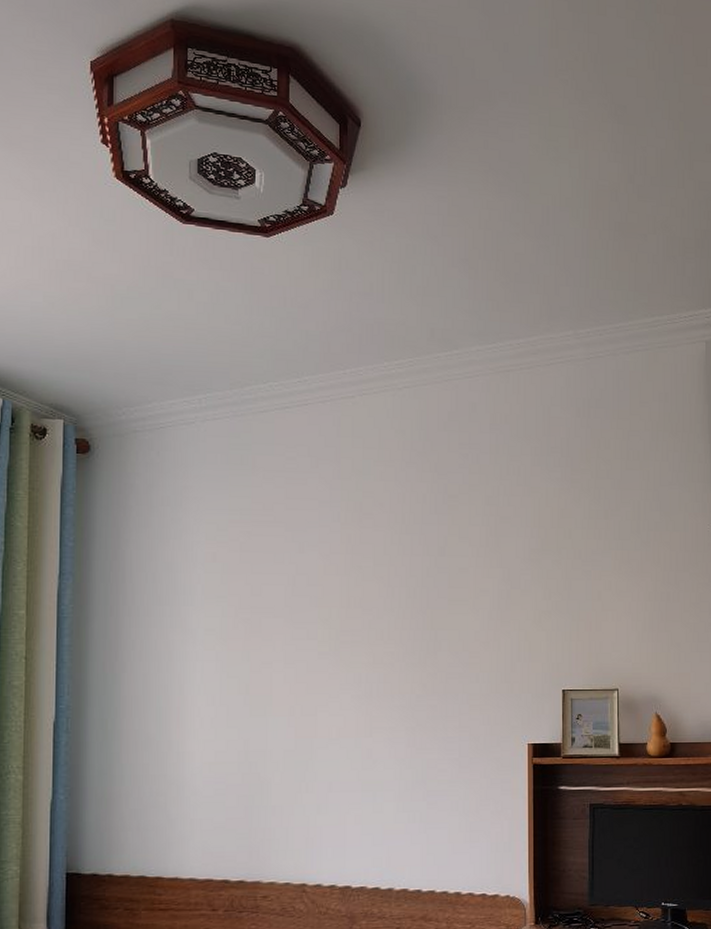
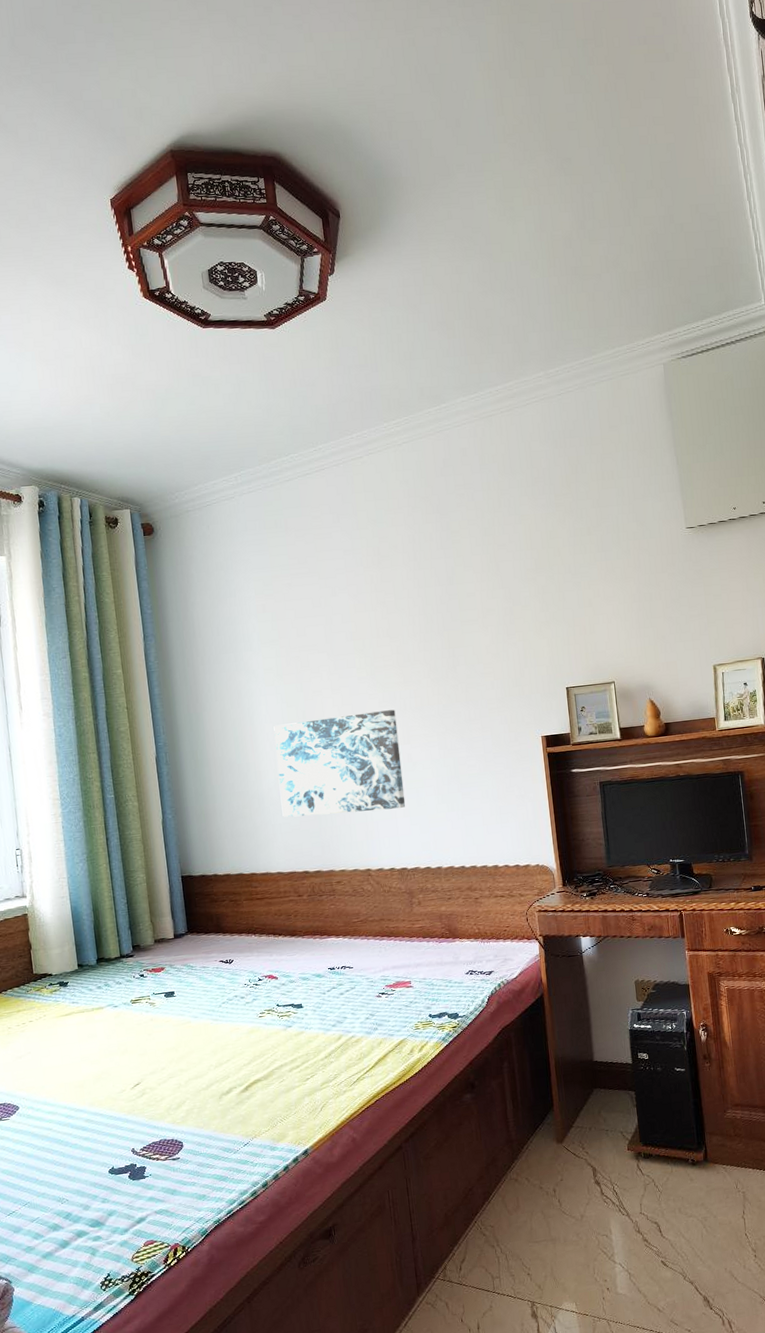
wall art: none [205,694,359,814] -> present [273,709,406,817]

